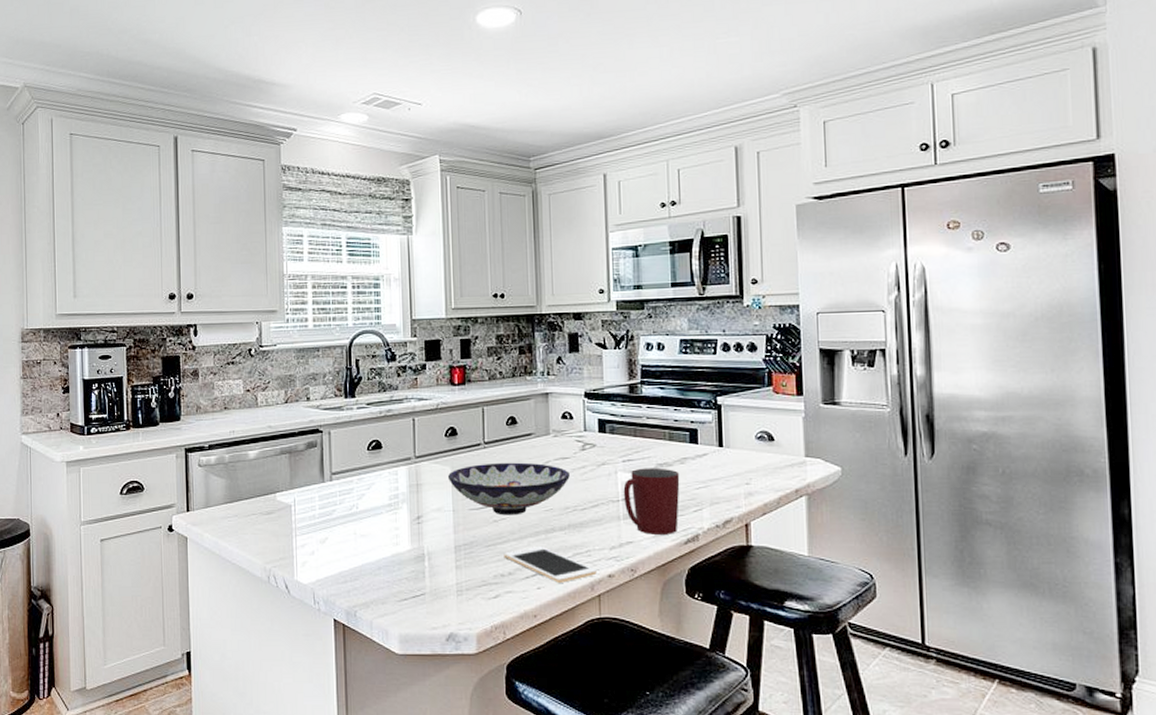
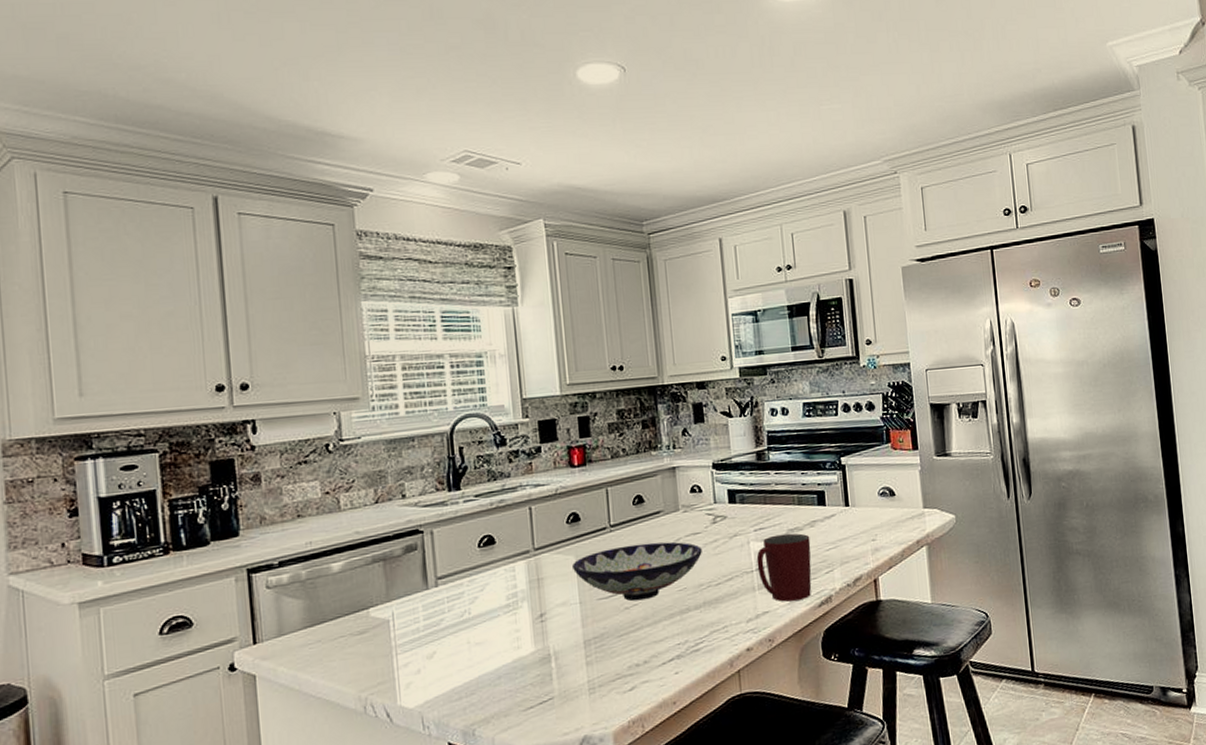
cell phone: present [504,546,597,583] -> none [637,628,735,664]

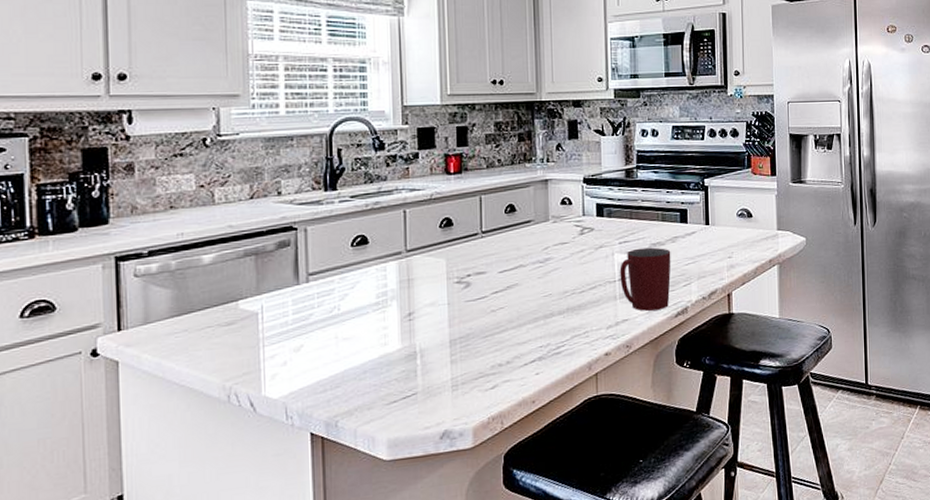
bowl: present [571,541,702,602] -> none [442,249,568,305]

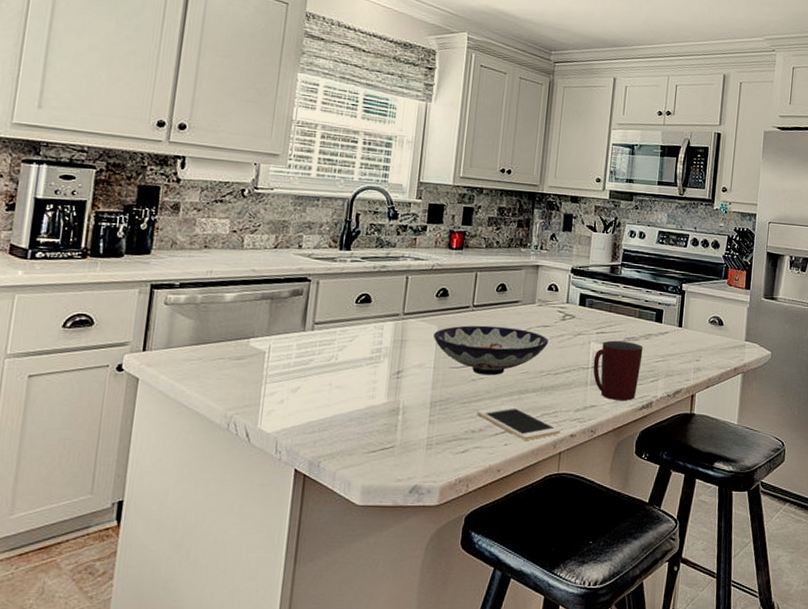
bowl: none [442,249,568,305] -> present [433,325,548,376]
cell phone: none [502,331,594,366] -> present [477,405,561,440]

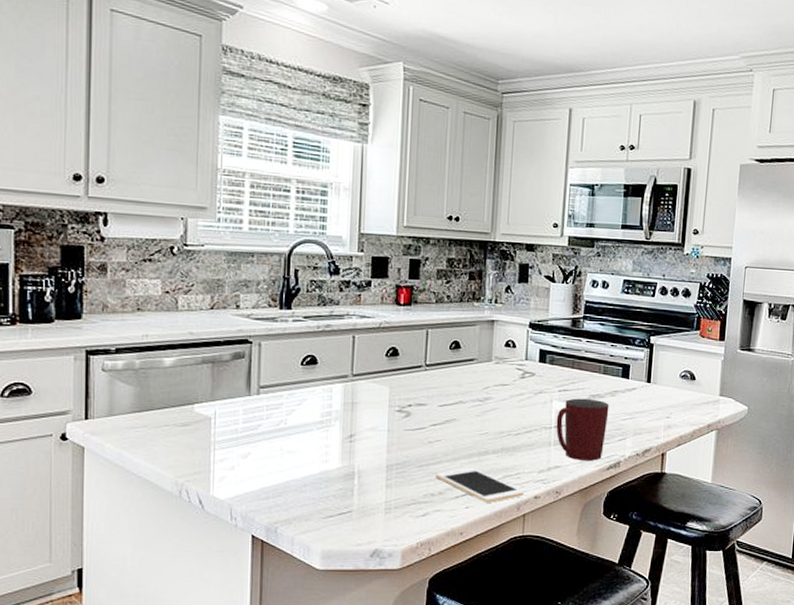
bowl: present [433,325,548,376] -> none [384,385,507,438]

